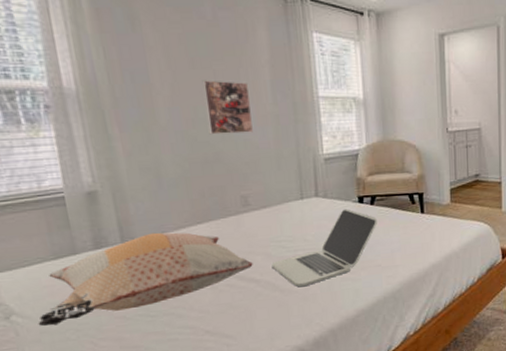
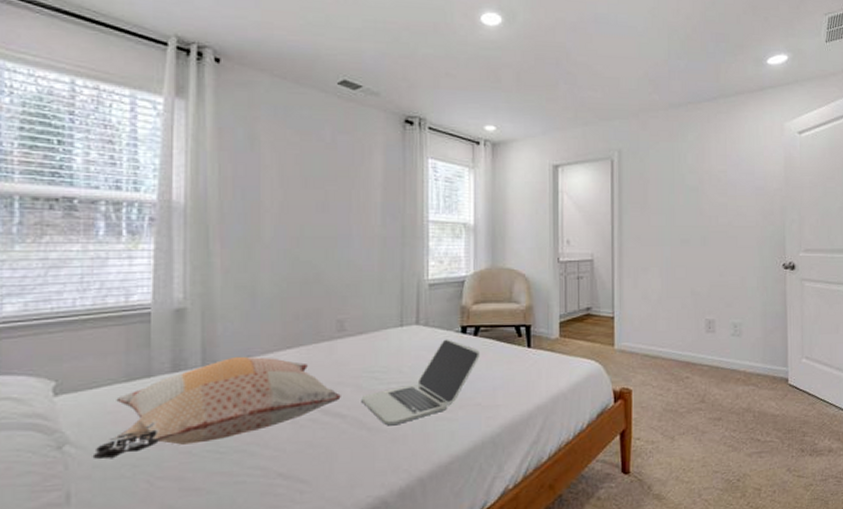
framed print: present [202,80,253,135] -> none [312,200,358,254]

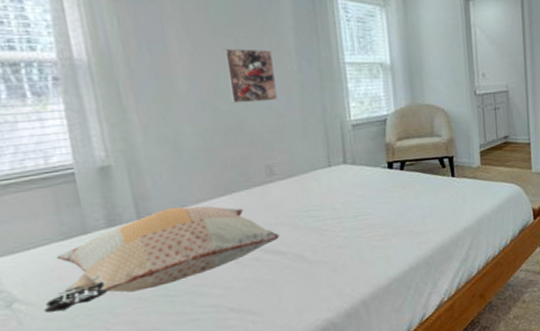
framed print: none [312,200,358,254] -> present [223,48,278,104]
laptop: present [361,339,480,426] -> none [299,175,408,258]

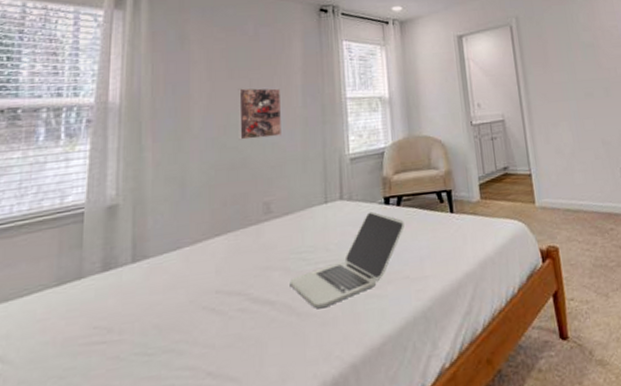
decorative pillow: present [43,205,279,314] -> none [18,247,269,375]
laptop: none [299,175,408,258] -> present [289,211,404,309]

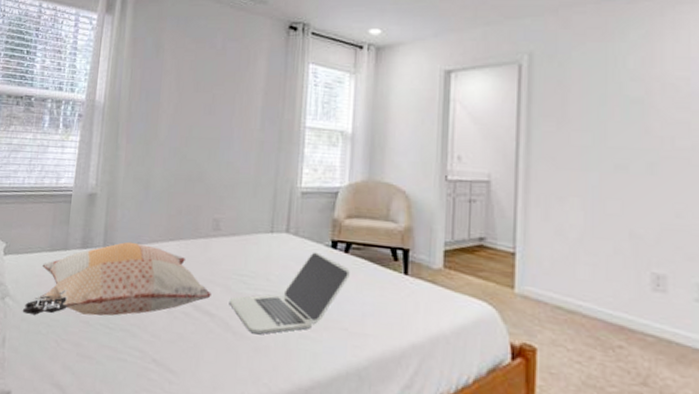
decorative pillow: none [18,247,269,375] -> present [22,241,211,316]
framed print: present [238,88,281,140] -> none [197,102,240,156]

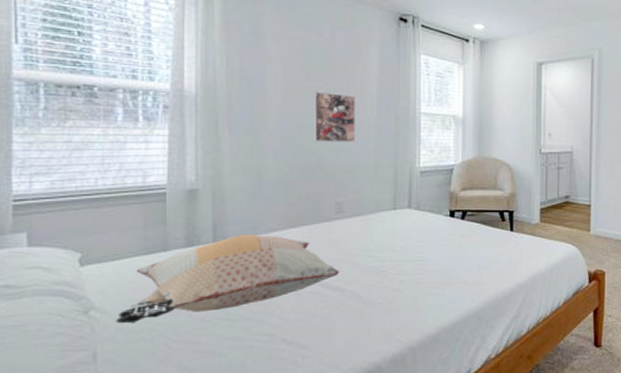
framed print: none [197,102,240,156] -> present [313,91,355,142]
laptop: present [229,252,350,335] -> none [358,222,466,300]

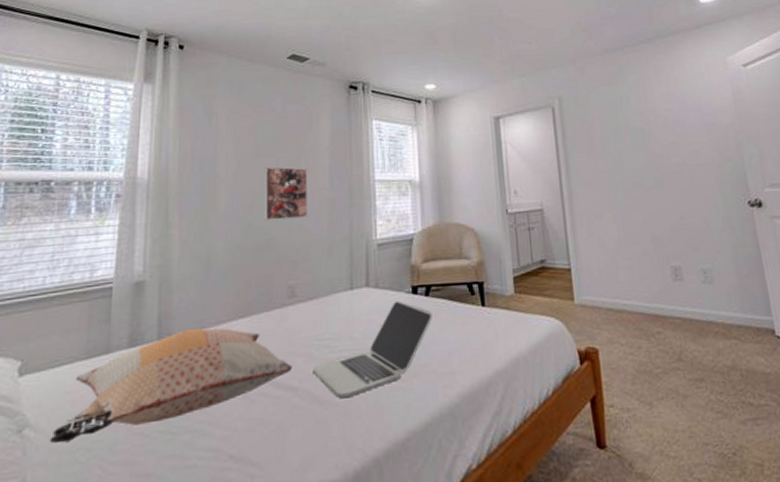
laptop: none [358,222,466,300] -> present [313,300,432,399]

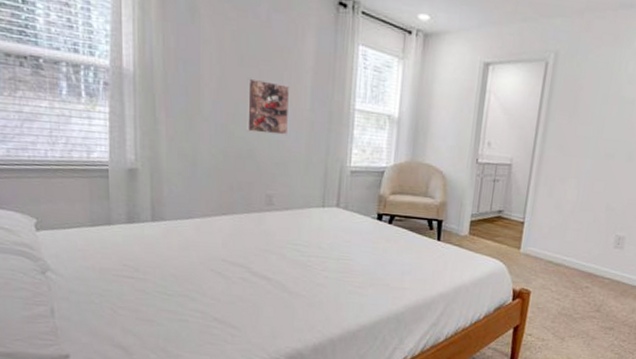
decorative pillow: present [49,328,292,444] -> none [68,216,267,288]
laptop: present [313,300,432,399] -> none [284,223,393,293]

